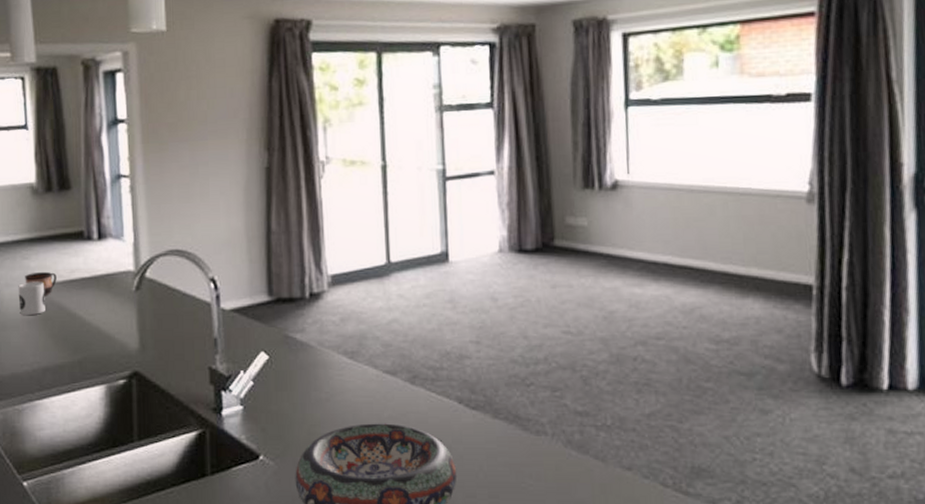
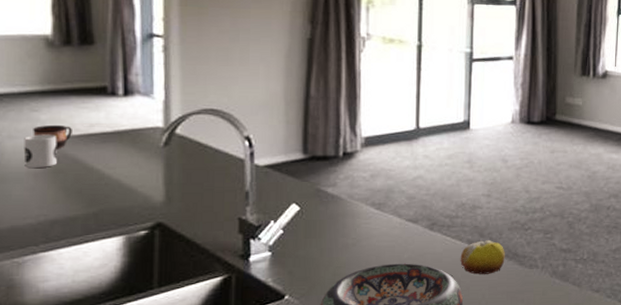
fruit: none [449,398,504,440] -> present [460,240,505,275]

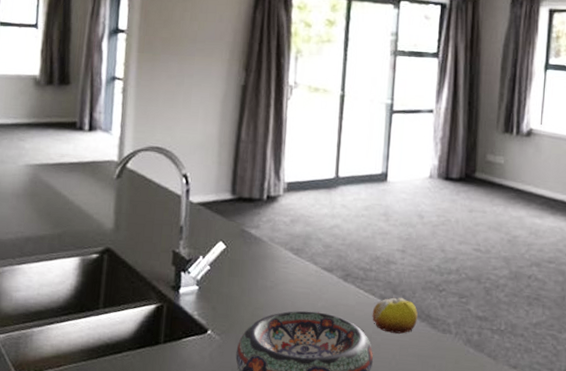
mug: present [24,134,57,169] -> none [11,161,36,191]
cup: present [33,124,72,148] -> none [19,153,48,174]

